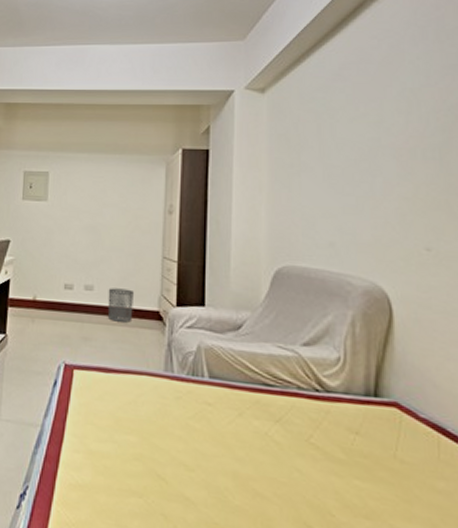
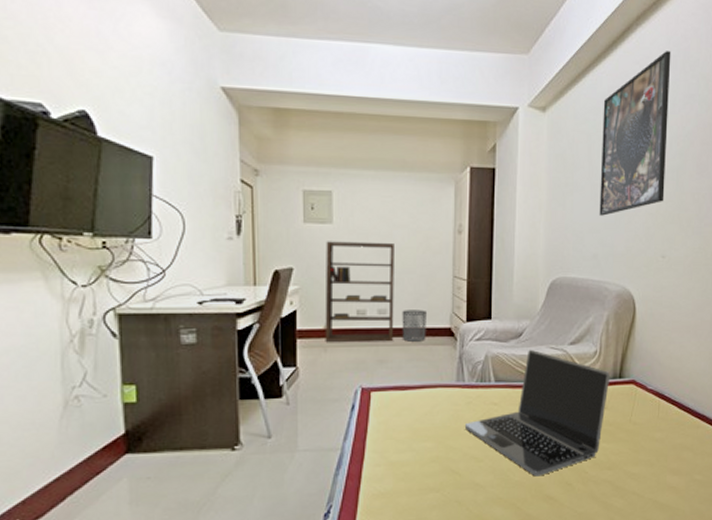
bookshelf: none [33,217,104,320] -> present [325,241,394,342]
laptop: none [172,345,362,507] -> present [464,349,611,477]
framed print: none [333,22,424,200] -> present [599,51,671,216]

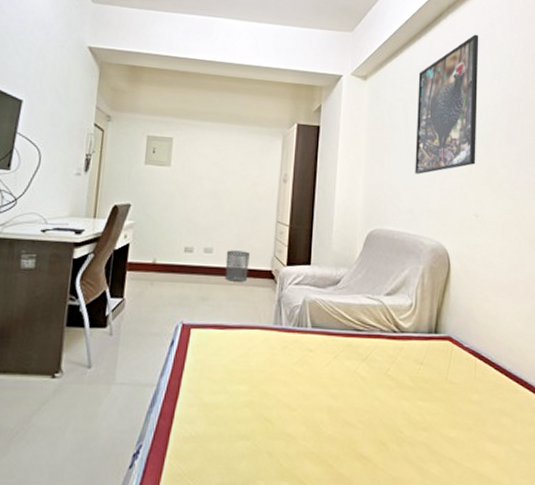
bookshelf: present [325,241,394,342] -> none [152,182,224,280]
laptop: present [464,349,611,477] -> none [279,297,426,432]

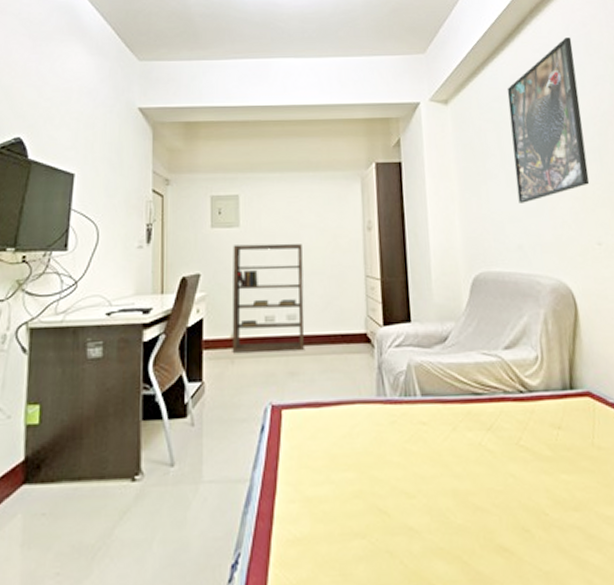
bookshelf: none [152,182,224,280] -> present [232,243,305,353]
waste bin: present [225,250,250,282] -> none [312,314,340,350]

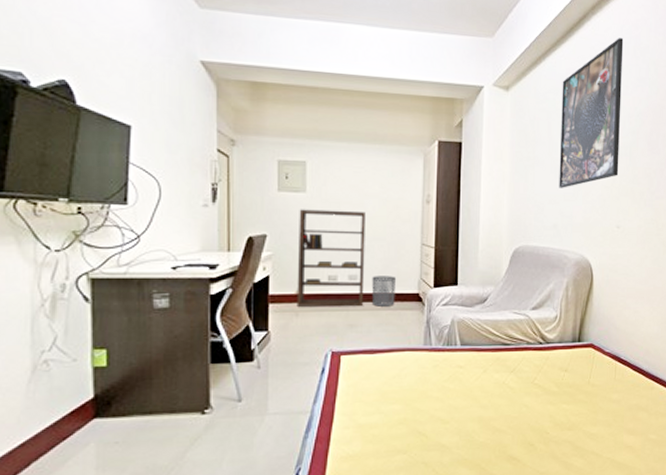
waste bin: none [312,314,340,350] -> present [371,276,396,307]

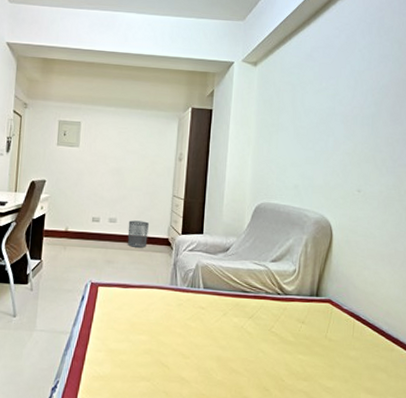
bookshelf: present [296,209,365,307] -> none [65,161,126,246]
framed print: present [559,38,624,188] -> none [301,19,368,153]

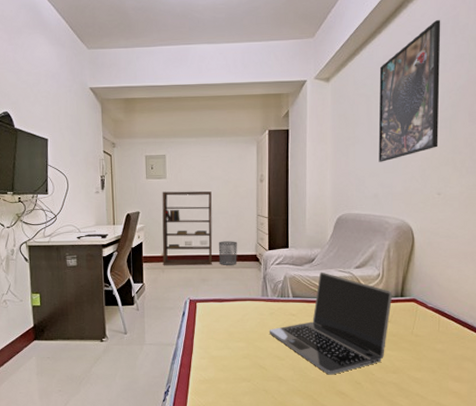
bookshelf: none [65,161,126,246] -> present [162,191,213,266]
laptop: none [175,262,308,379] -> present [269,272,393,375]
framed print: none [301,19,368,153] -> present [378,20,441,162]

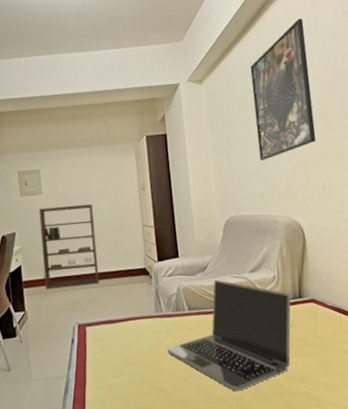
waste bin: present [218,241,237,265] -> none [104,255,126,283]

